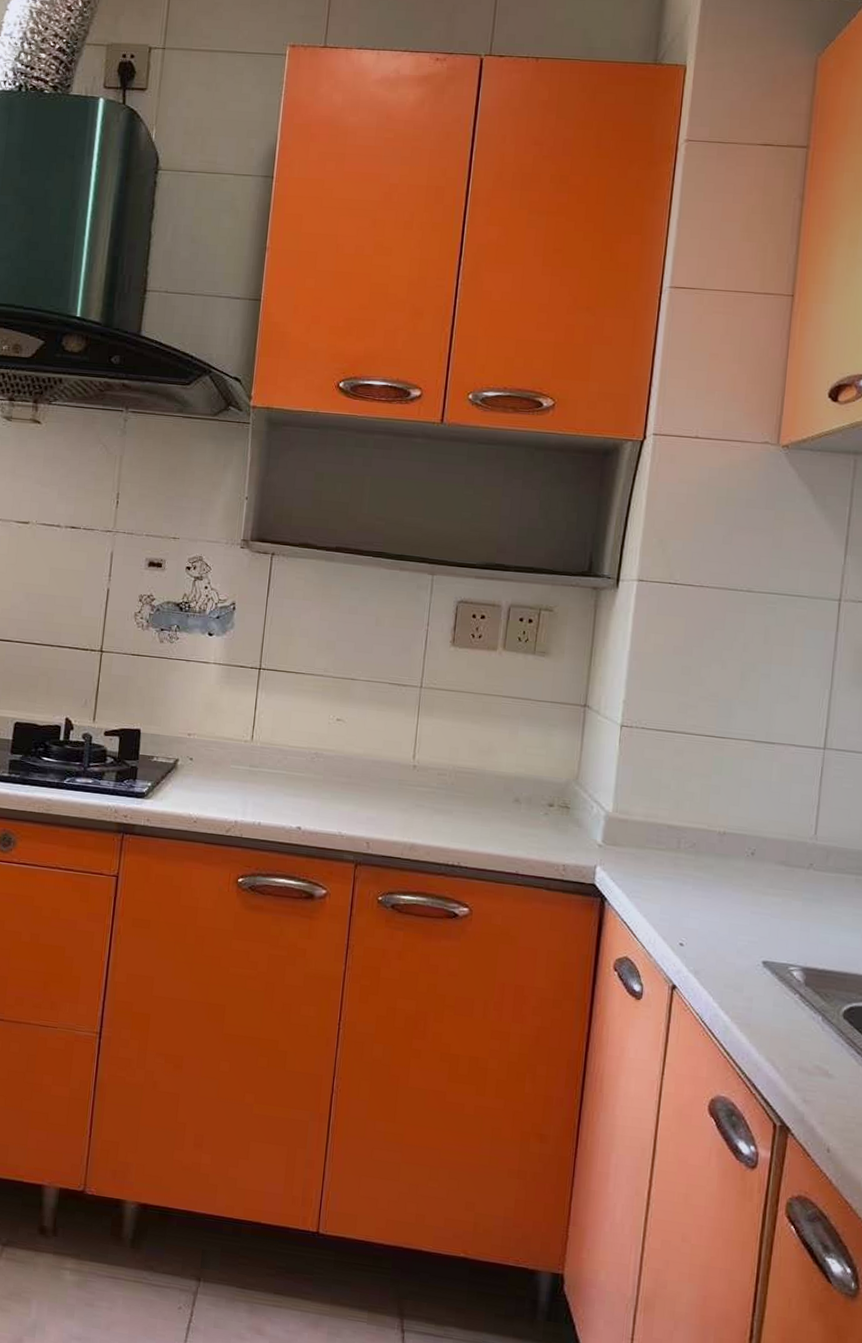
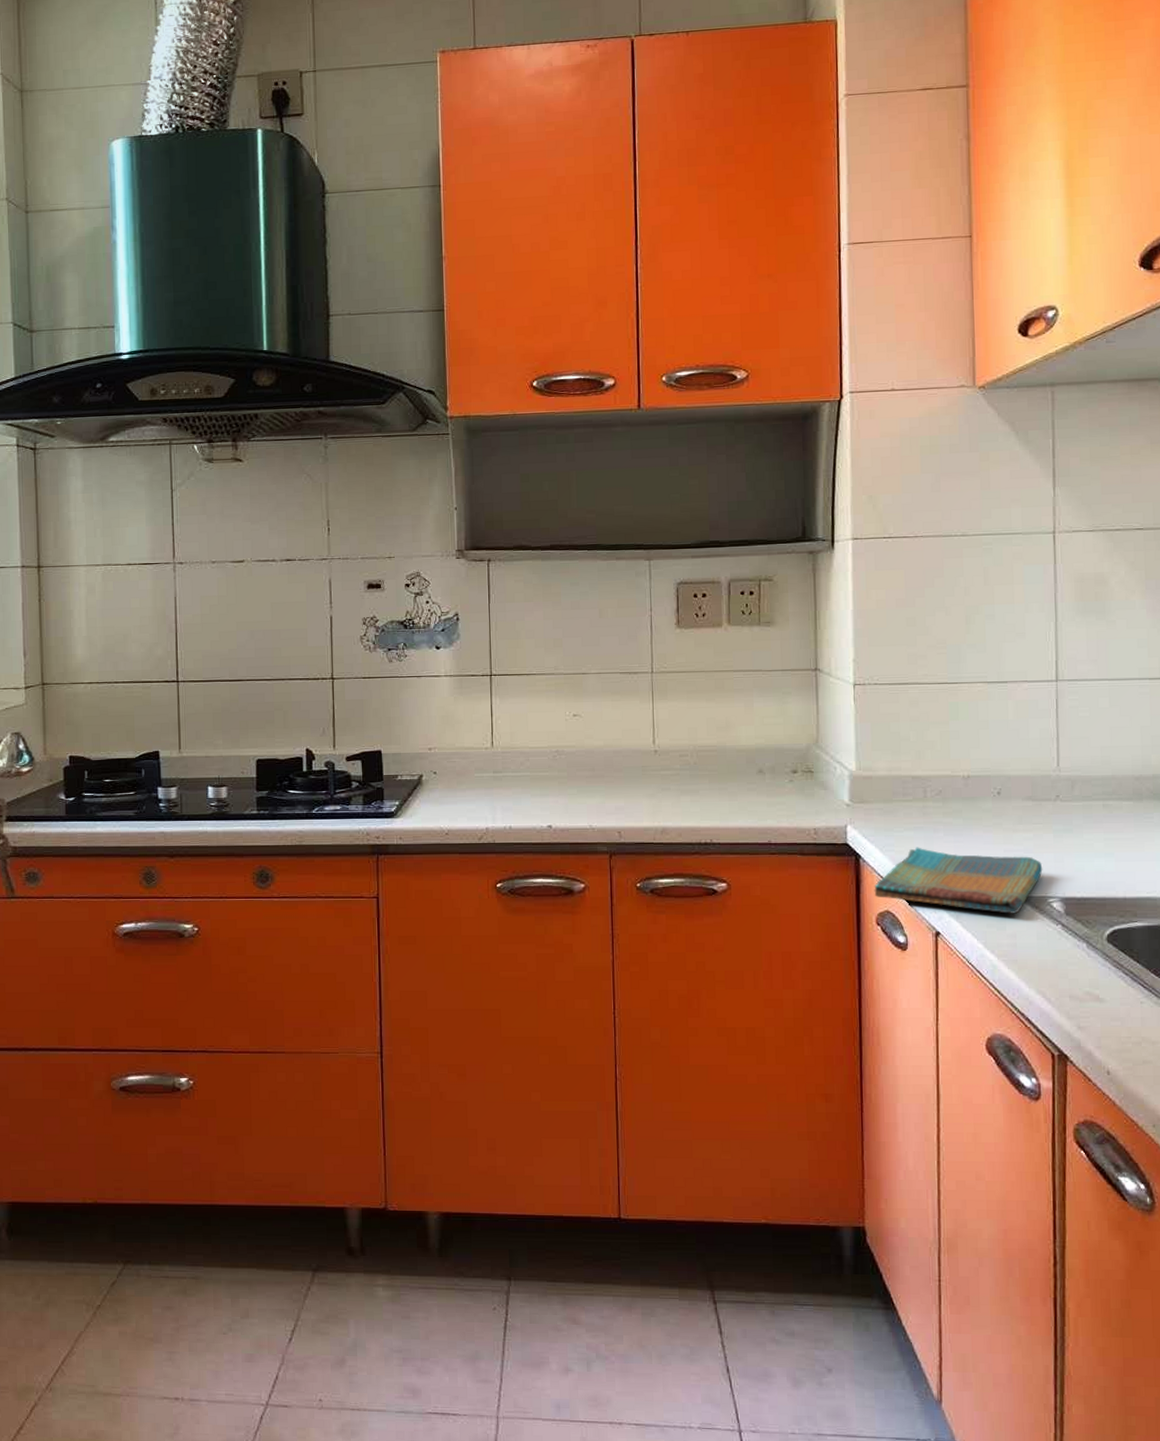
dish towel: none [615,897,788,977] -> present [874,847,1043,914]

